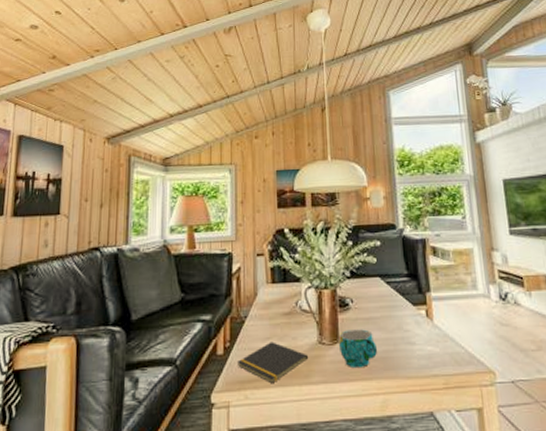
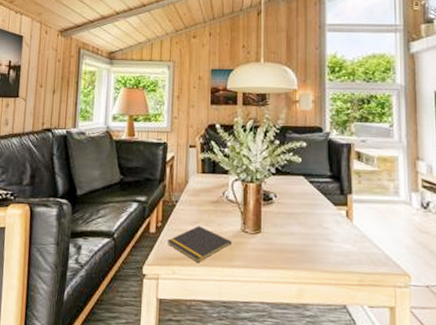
cup: present [338,329,378,369] -> none [260,222,297,258]

